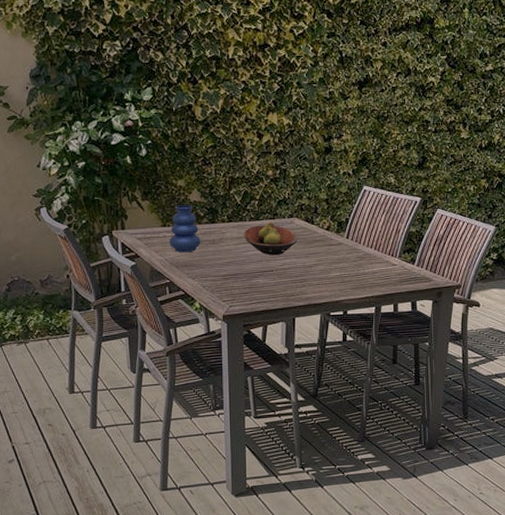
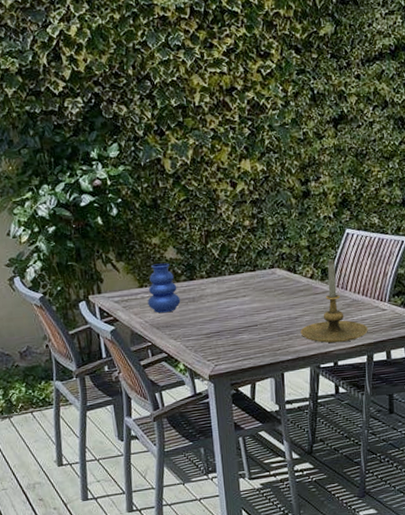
fruit bowl: present [244,221,297,256] -> none [224,274,280,310]
candle holder: none [313,214,378,293] -> present [300,260,368,343]

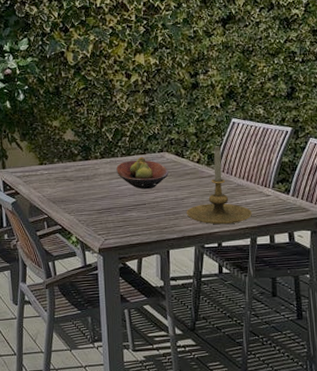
vase: present [148,263,181,314] -> none [46,144,76,189]
fruit bowl: none [224,274,280,310] -> present [116,156,168,190]

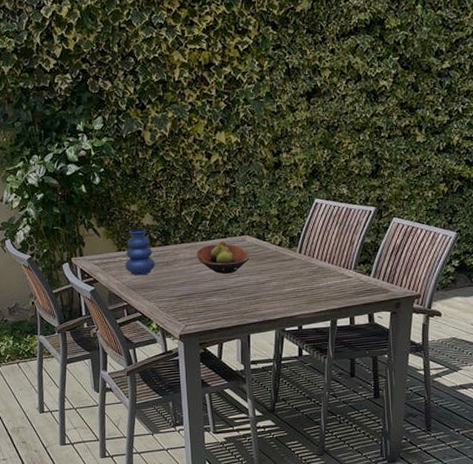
vase: none [46,144,76,189] -> present [125,229,155,276]
candle holder: present [186,147,252,225] -> none [267,229,333,308]

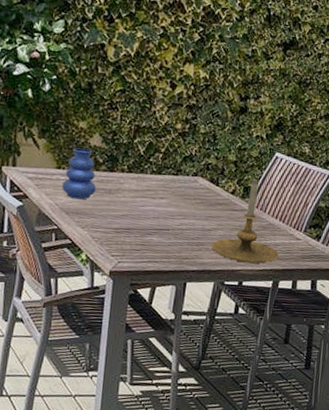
fruit bowl: present [197,240,249,274] -> none [143,177,199,215]
candle holder: none [267,229,333,308] -> present [211,180,279,264]

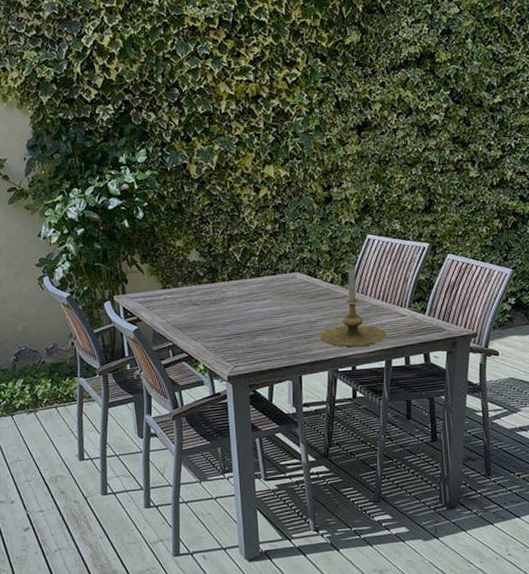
vase: present [62,148,97,200] -> none [170,265,202,315]

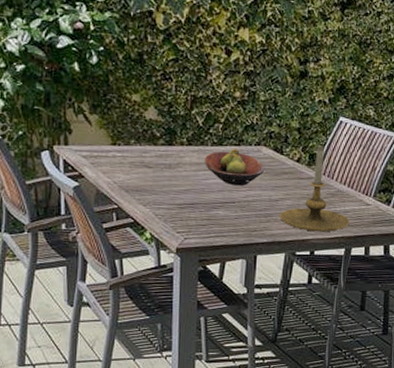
fruit bowl: none [245,277,300,313] -> present [205,148,264,186]

